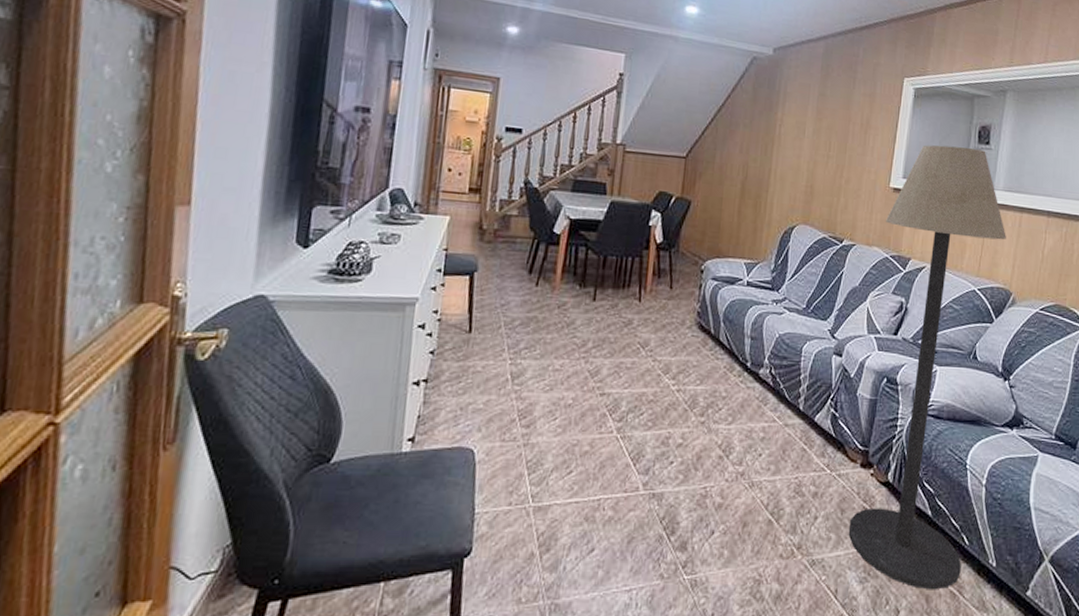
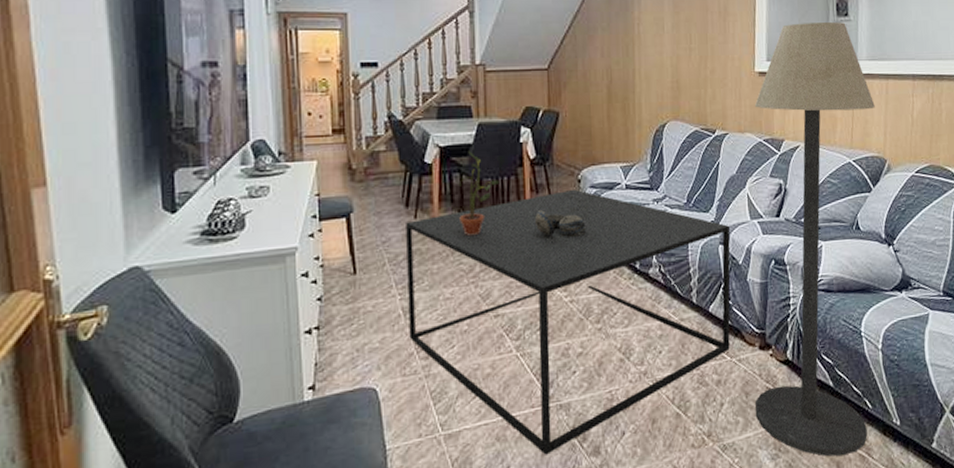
coffee table: none [514,278,845,543] -> present [406,189,731,455]
potted plant: none [579,227,624,311] -> present [455,151,500,235]
decorative bowl: none [653,295,703,326] -> present [535,210,586,237]

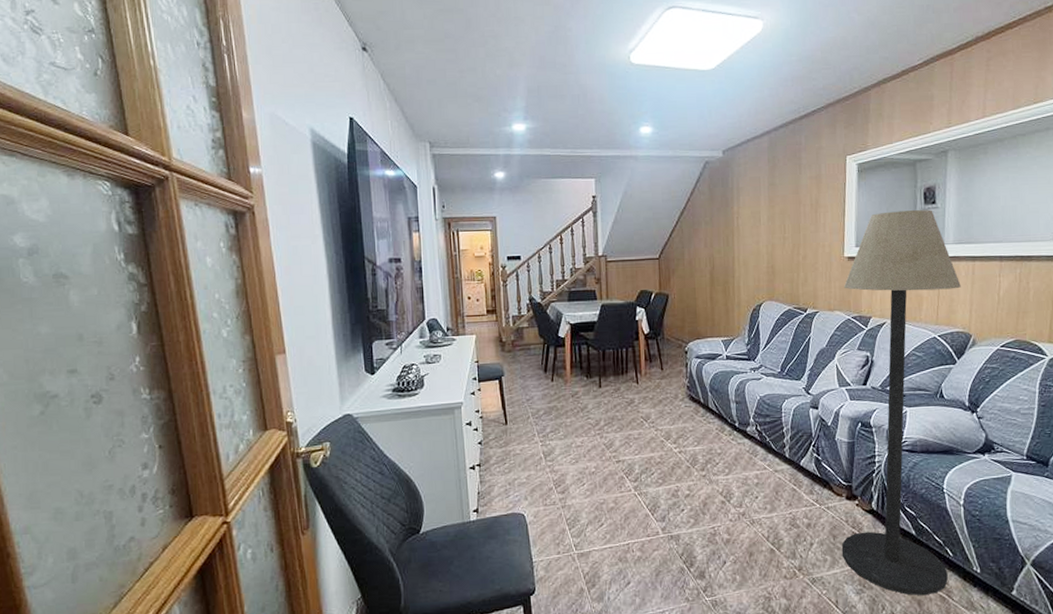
coffee table: present [406,189,731,455] -> none [545,359,820,575]
potted plant: present [455,151,500,235] -> none [583,327,620,396]
decorative bowl: present [535,210,586,237] -> none [649,376,692,399]

